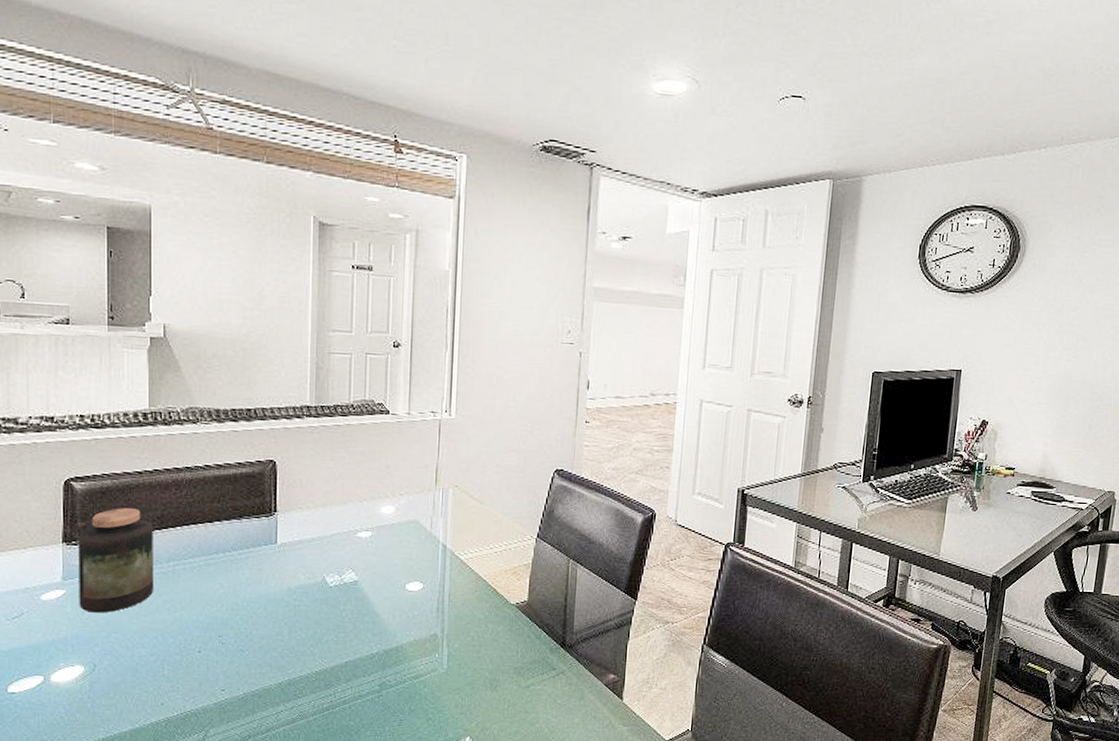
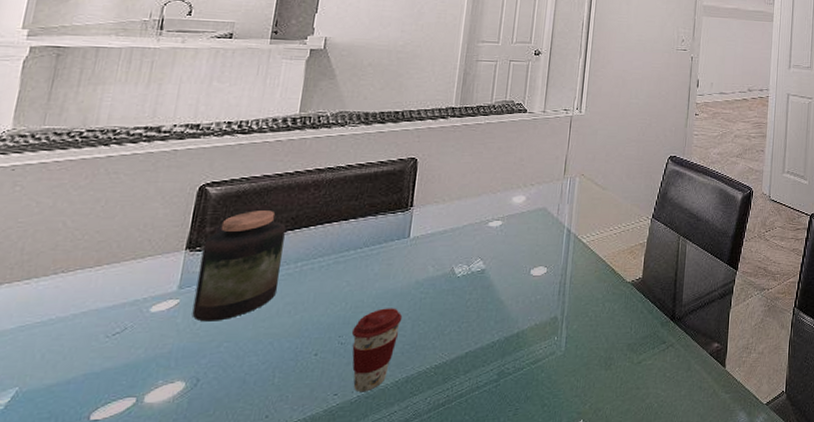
coffee cup: none [230,612,279,691] -> present [351,308,403,393]

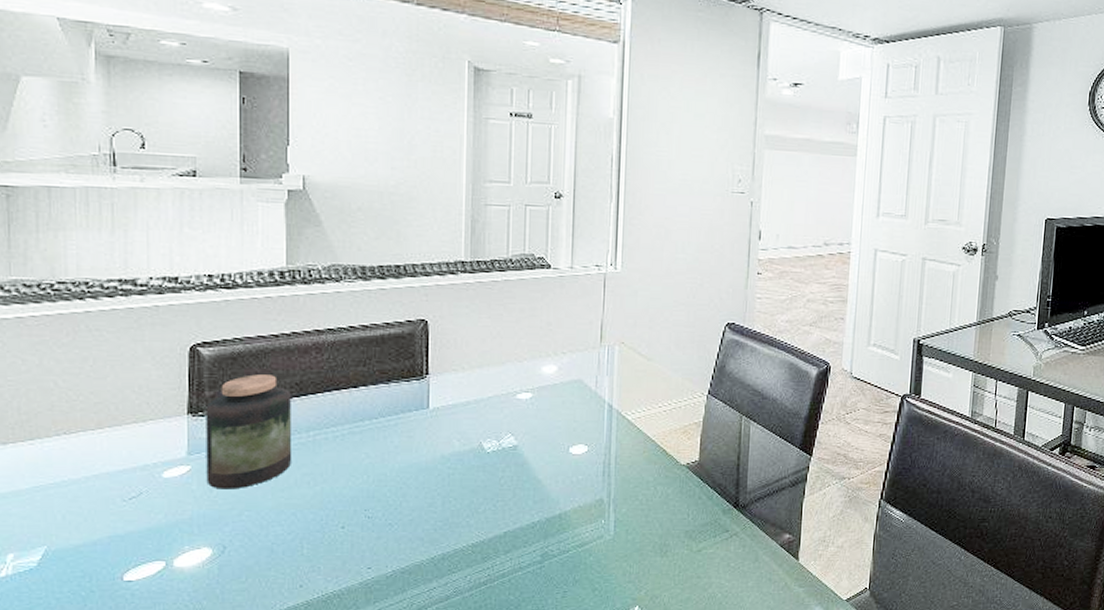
coffee cup: present [351,308,403,393] -> none [377,483,431,567]

